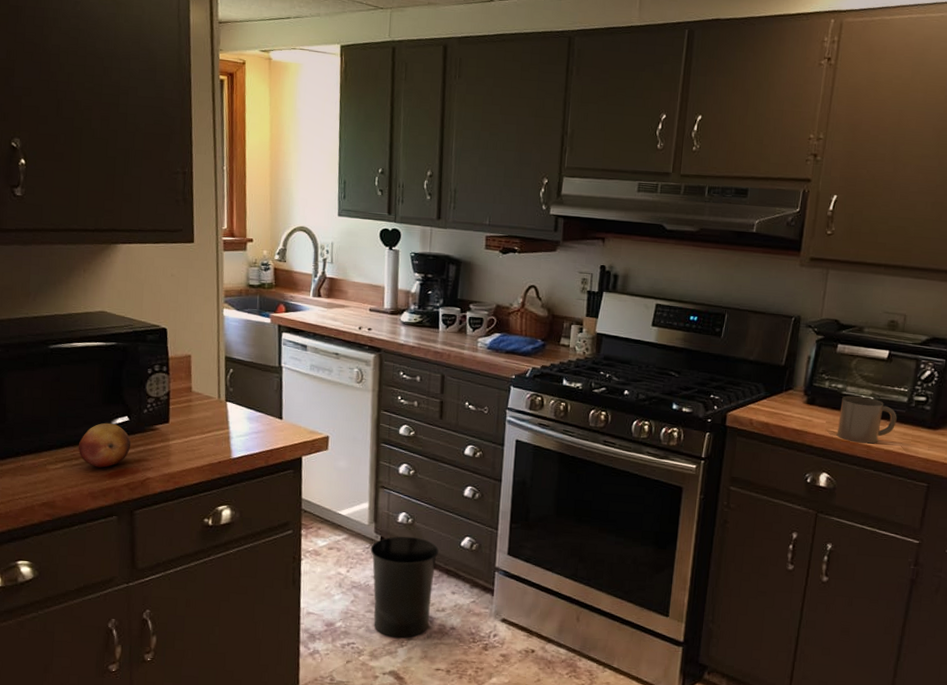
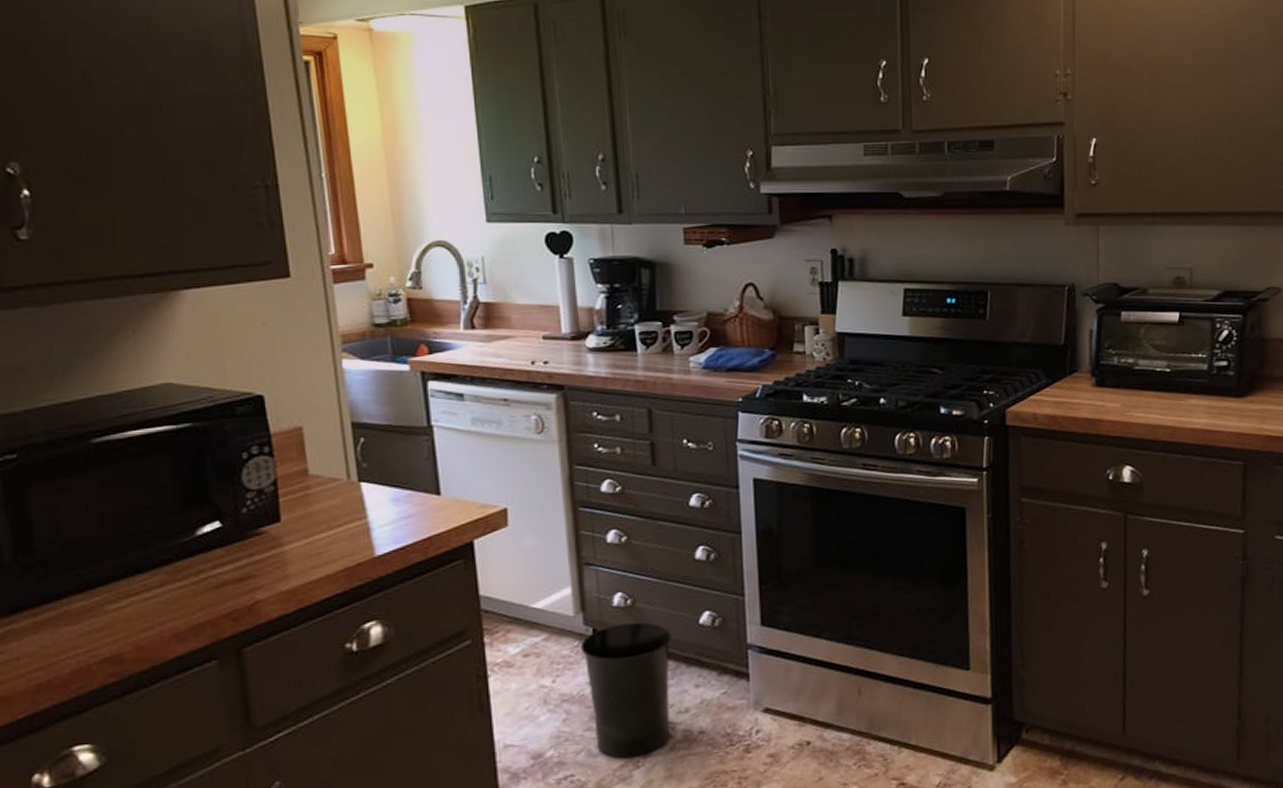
fruit: present [78,422,131,468] -> none [149,533,229,598]
mug: present [836,395,897,444] -> none [1134,369,1199,426]

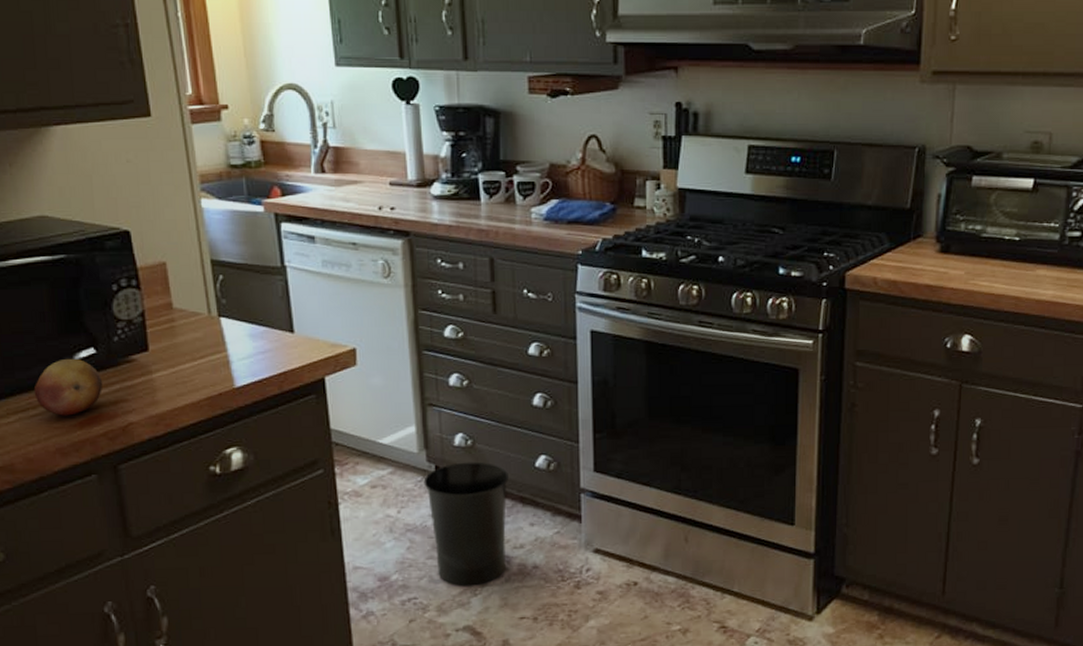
fruit: none [149,533,229,598] -> present [33,358,103,416]

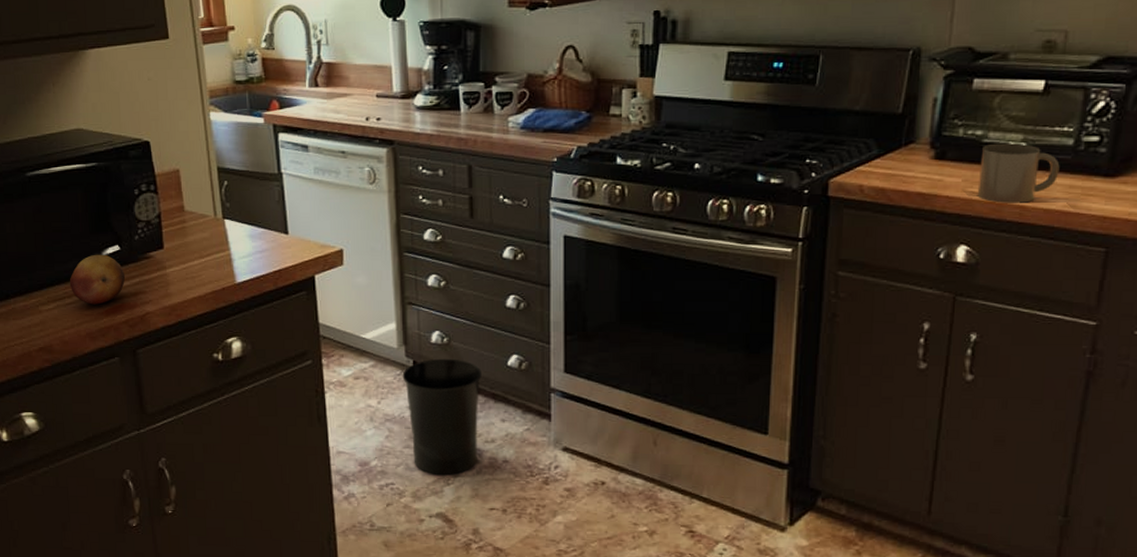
mug: none [978,237,1048,296] -> present [977,143,1060,205]

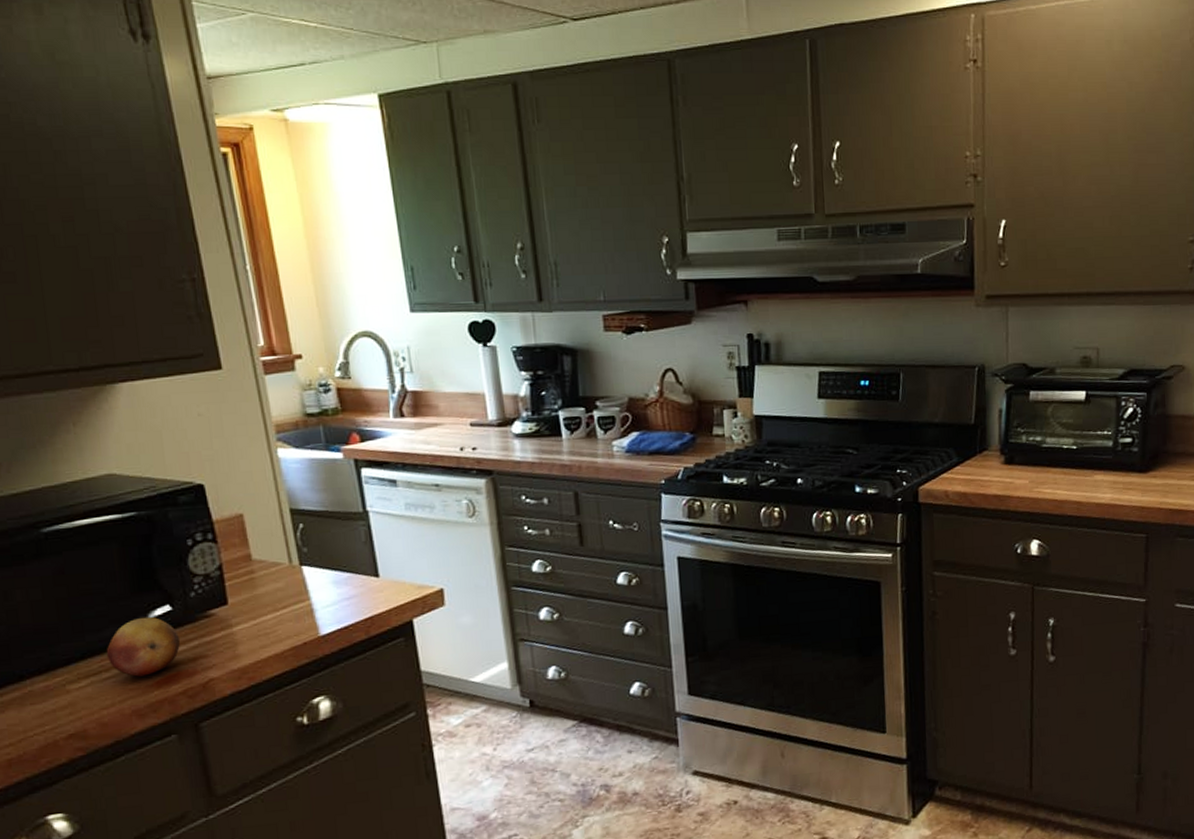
waste bin: present [402,358,482,476] -> none [518,693,606,819]
mug: present [977,143,1060,205] -> none [1042,446,1105,501]

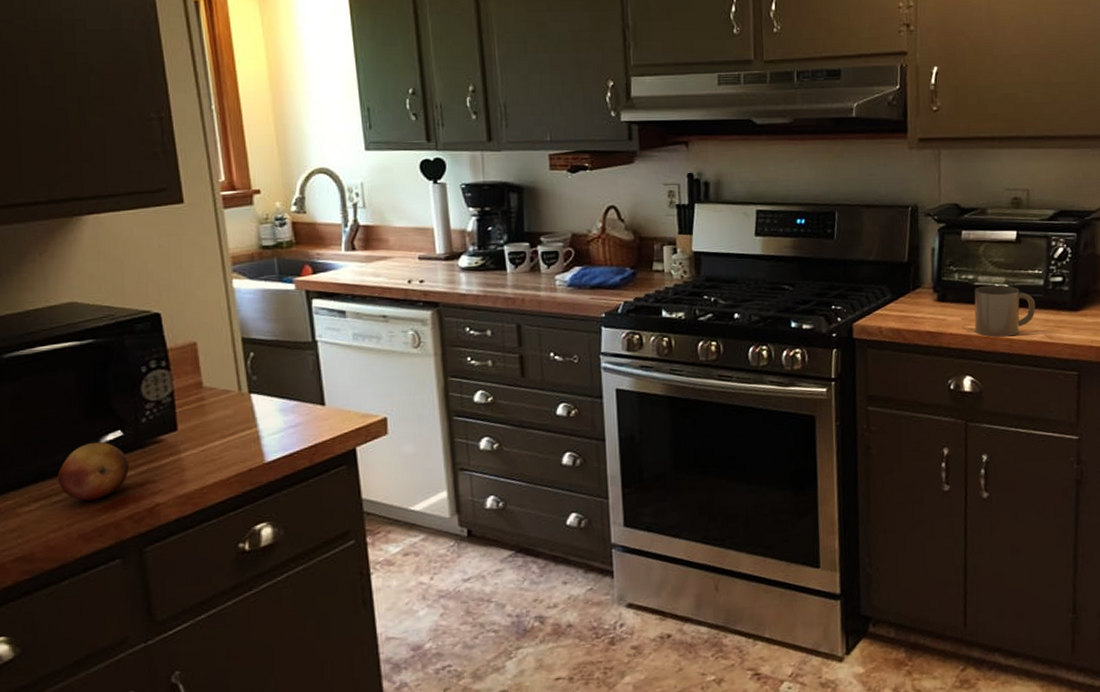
mug: none [1042,446,1105,501] -> present [974,285,1036,338]

